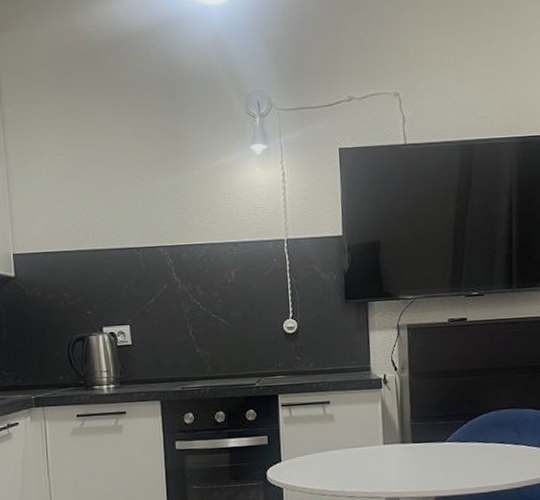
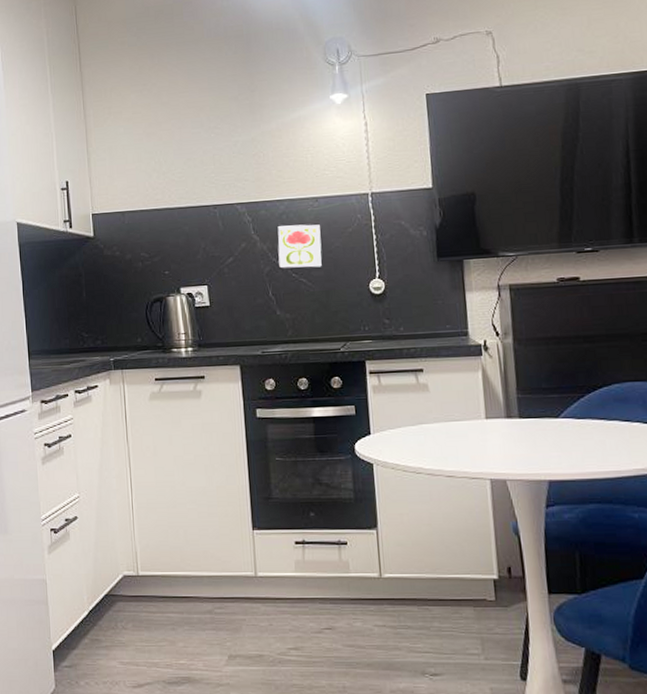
decorative tile: none [198,267,240,309] -> present [277,224,322,269]

